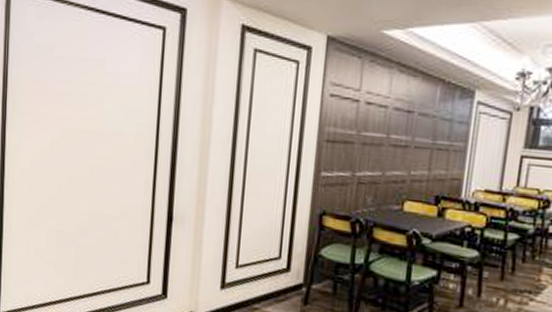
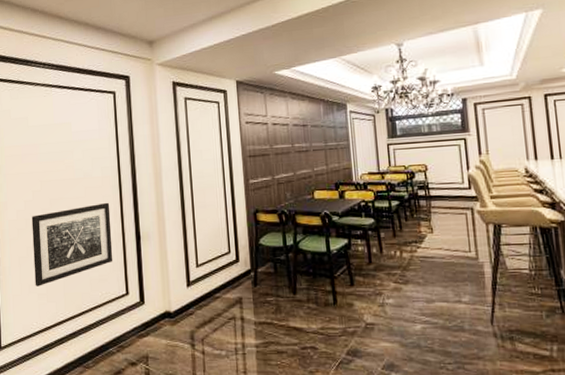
wall art: none [43,168,141,254] -> present [31,202,113,287]

